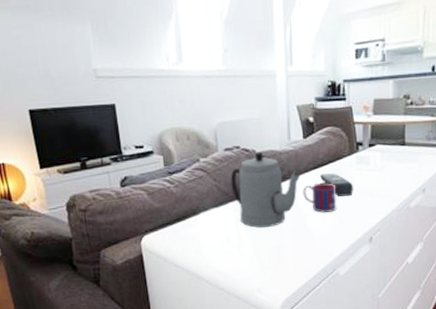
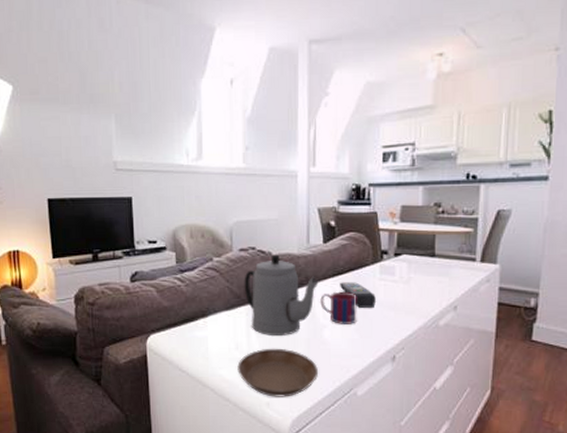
saucer: none [229,238,304,283] -> present [237,348,318,397]

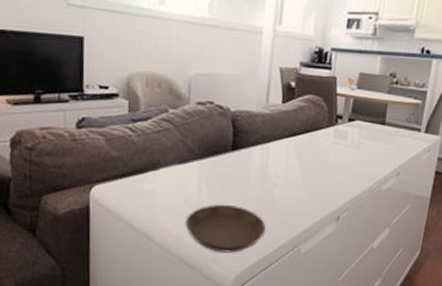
teapot: present [244,254,319,335] -> none [198,110,274,192]
mug: present [320,291,357,324] -> none [273,151,310,185]
remote control: present [340,282,376,308] -> none [294,143,327,170]

